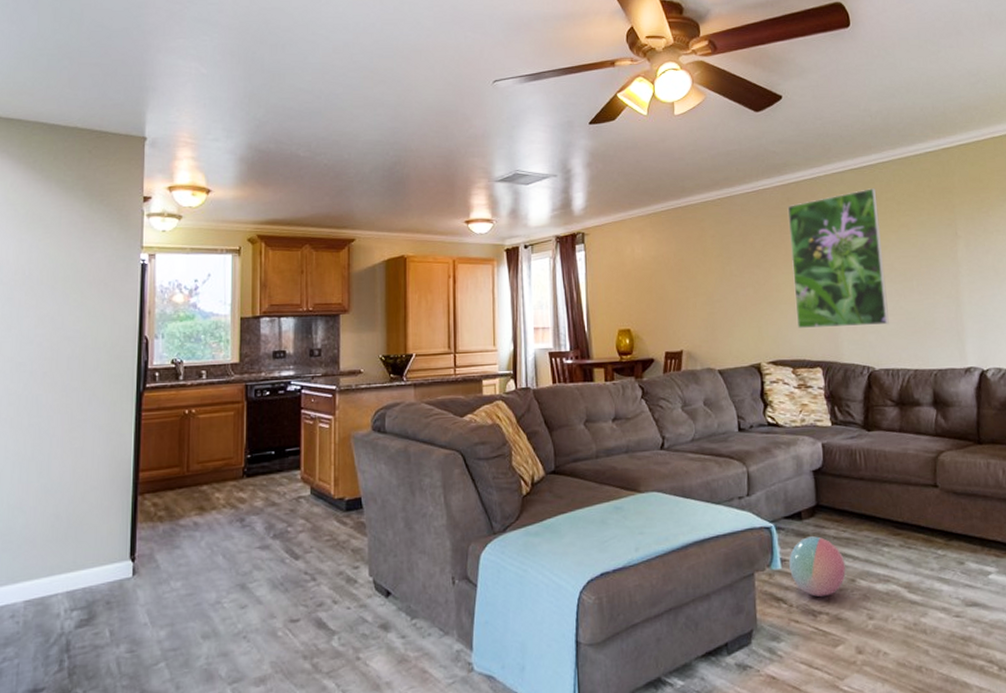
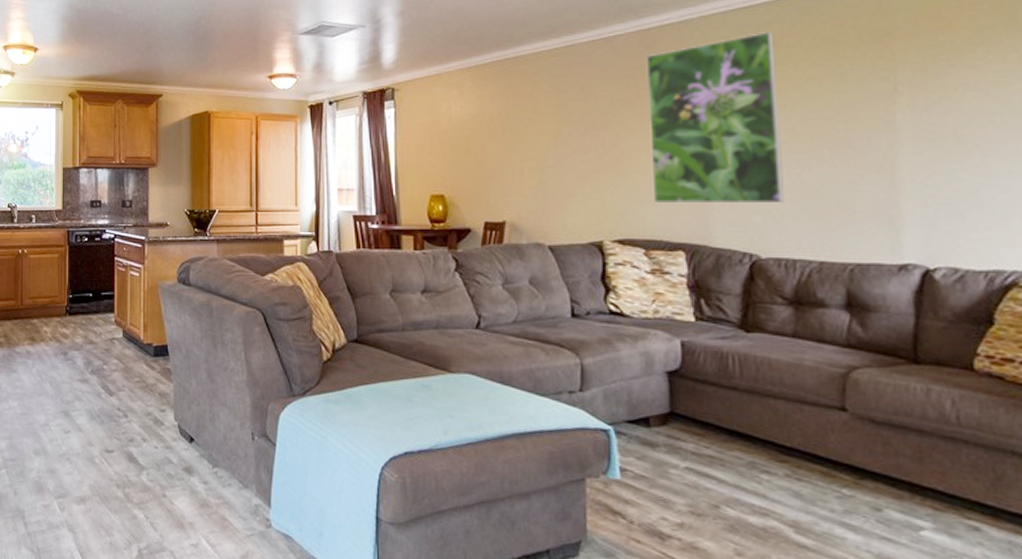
ball: present [788,536,846,598] -> none [629,447,708,520]

